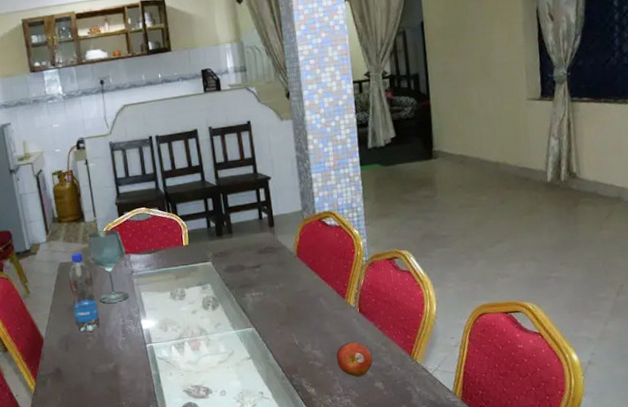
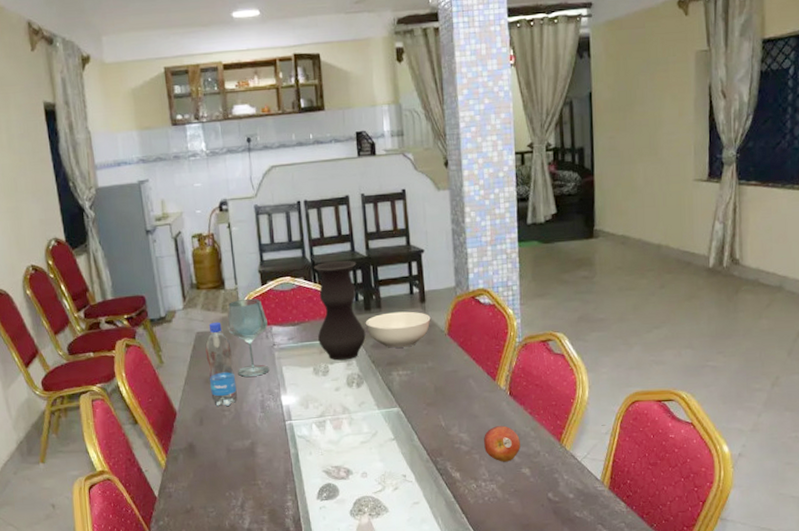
vase: none [167,190,219,285] -> present [314,260,366,361]
bowl: none [217,235,280,271] -> present [365,311,431,348]

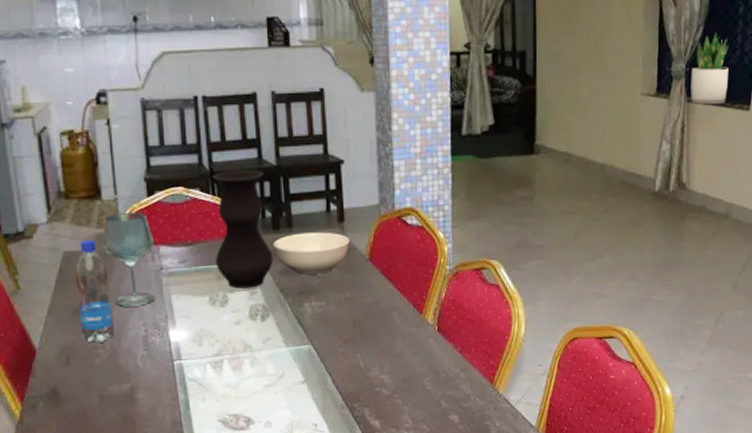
fruit: present [484,426,520,462] -> none [408,366,448,408]
planter: none [741,120,779,187] -> present [691,33,729,105]

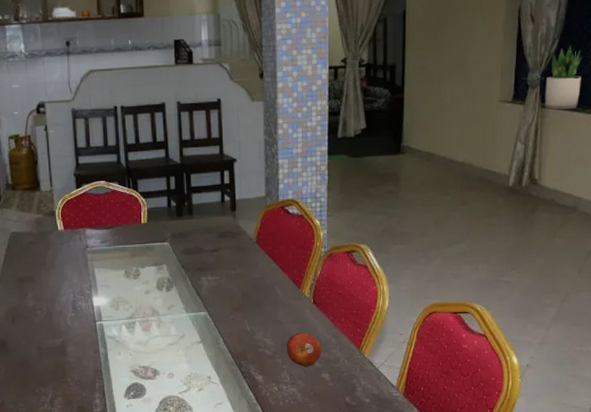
bottle: present [75,239,114,344] -> none [19,223,50,306]
wine glass: present [102,211,155,307] -> none [41,201,82,277]
vase: present [212,169,273,289] -> none [128,166,177,265]
bowl: present [273,232,350,275] -> none [177,219,241,254]
fruit: none [408,366,448,408] -> present [287,332,321,367]

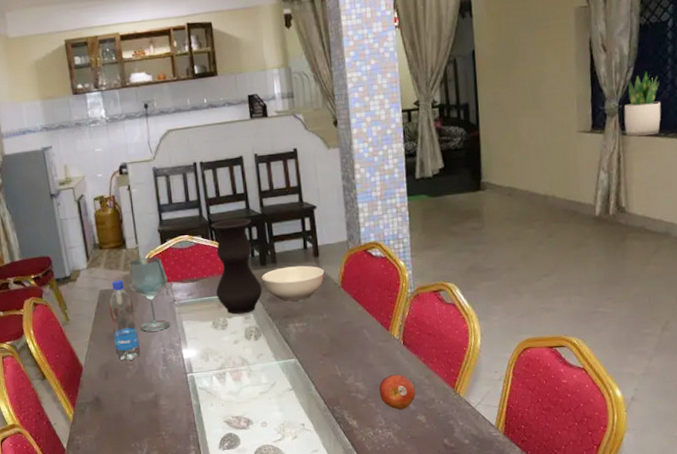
bottle: none [19,223,50,306] -> present [109,280,140,361]
wine glass: none [41,201,82,277] -> present [128,256,170,332]
vase: none [128,166,177,265] -> present [211,218,262,315]
bowl: none [177,219,241,254] -> present [261,265,325,301]

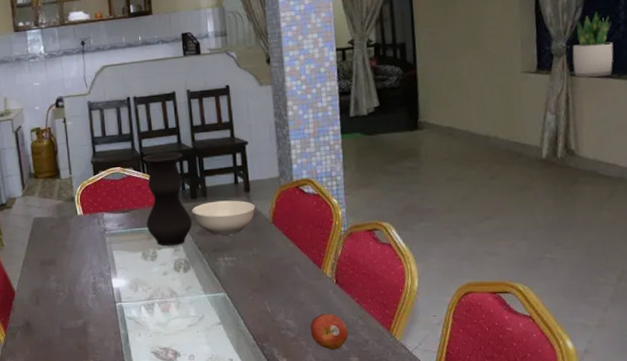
bottle: present [109,280,140,361] -> none [42,208,71,288]
wine glass: present [128,256,170,332] -> none [61,187,101,260]

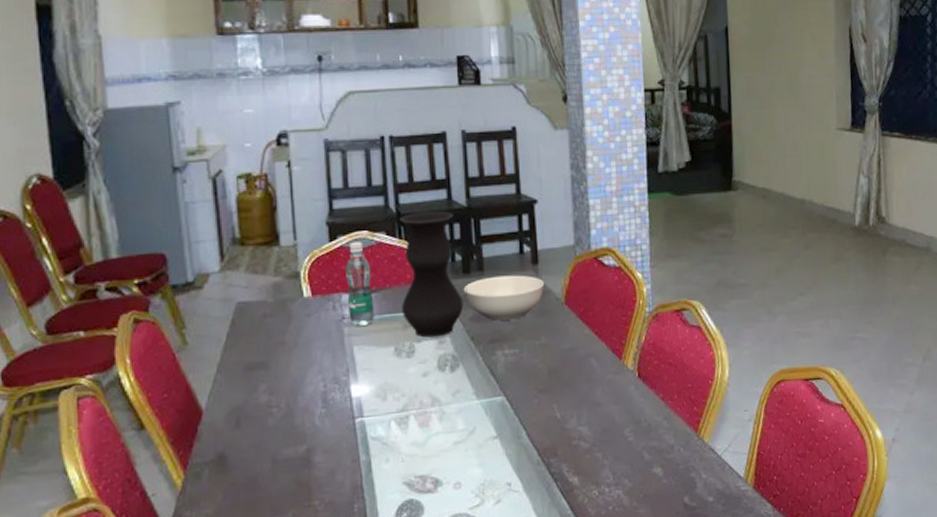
bottle: none [106,175,127,237] -> present [346,241,375,327]
fruit: present [310,313,348,350] -> none [608,415,651,461]
planter: present [572,12,614,78] -> none [884,68,921,139]

